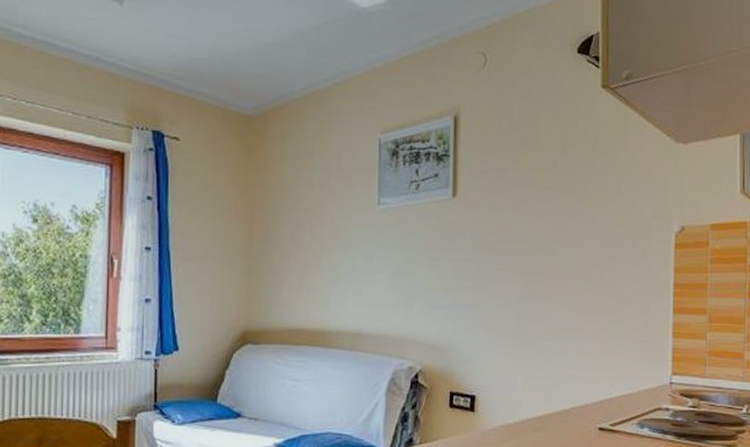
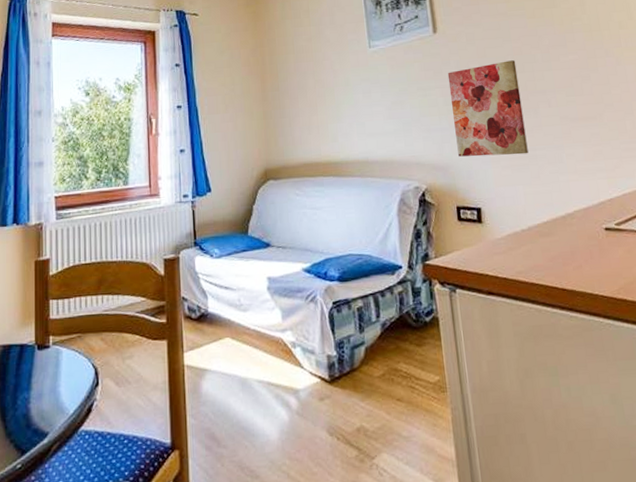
wall art: none [460,238,537,343] -> present [447,60,529,157]

